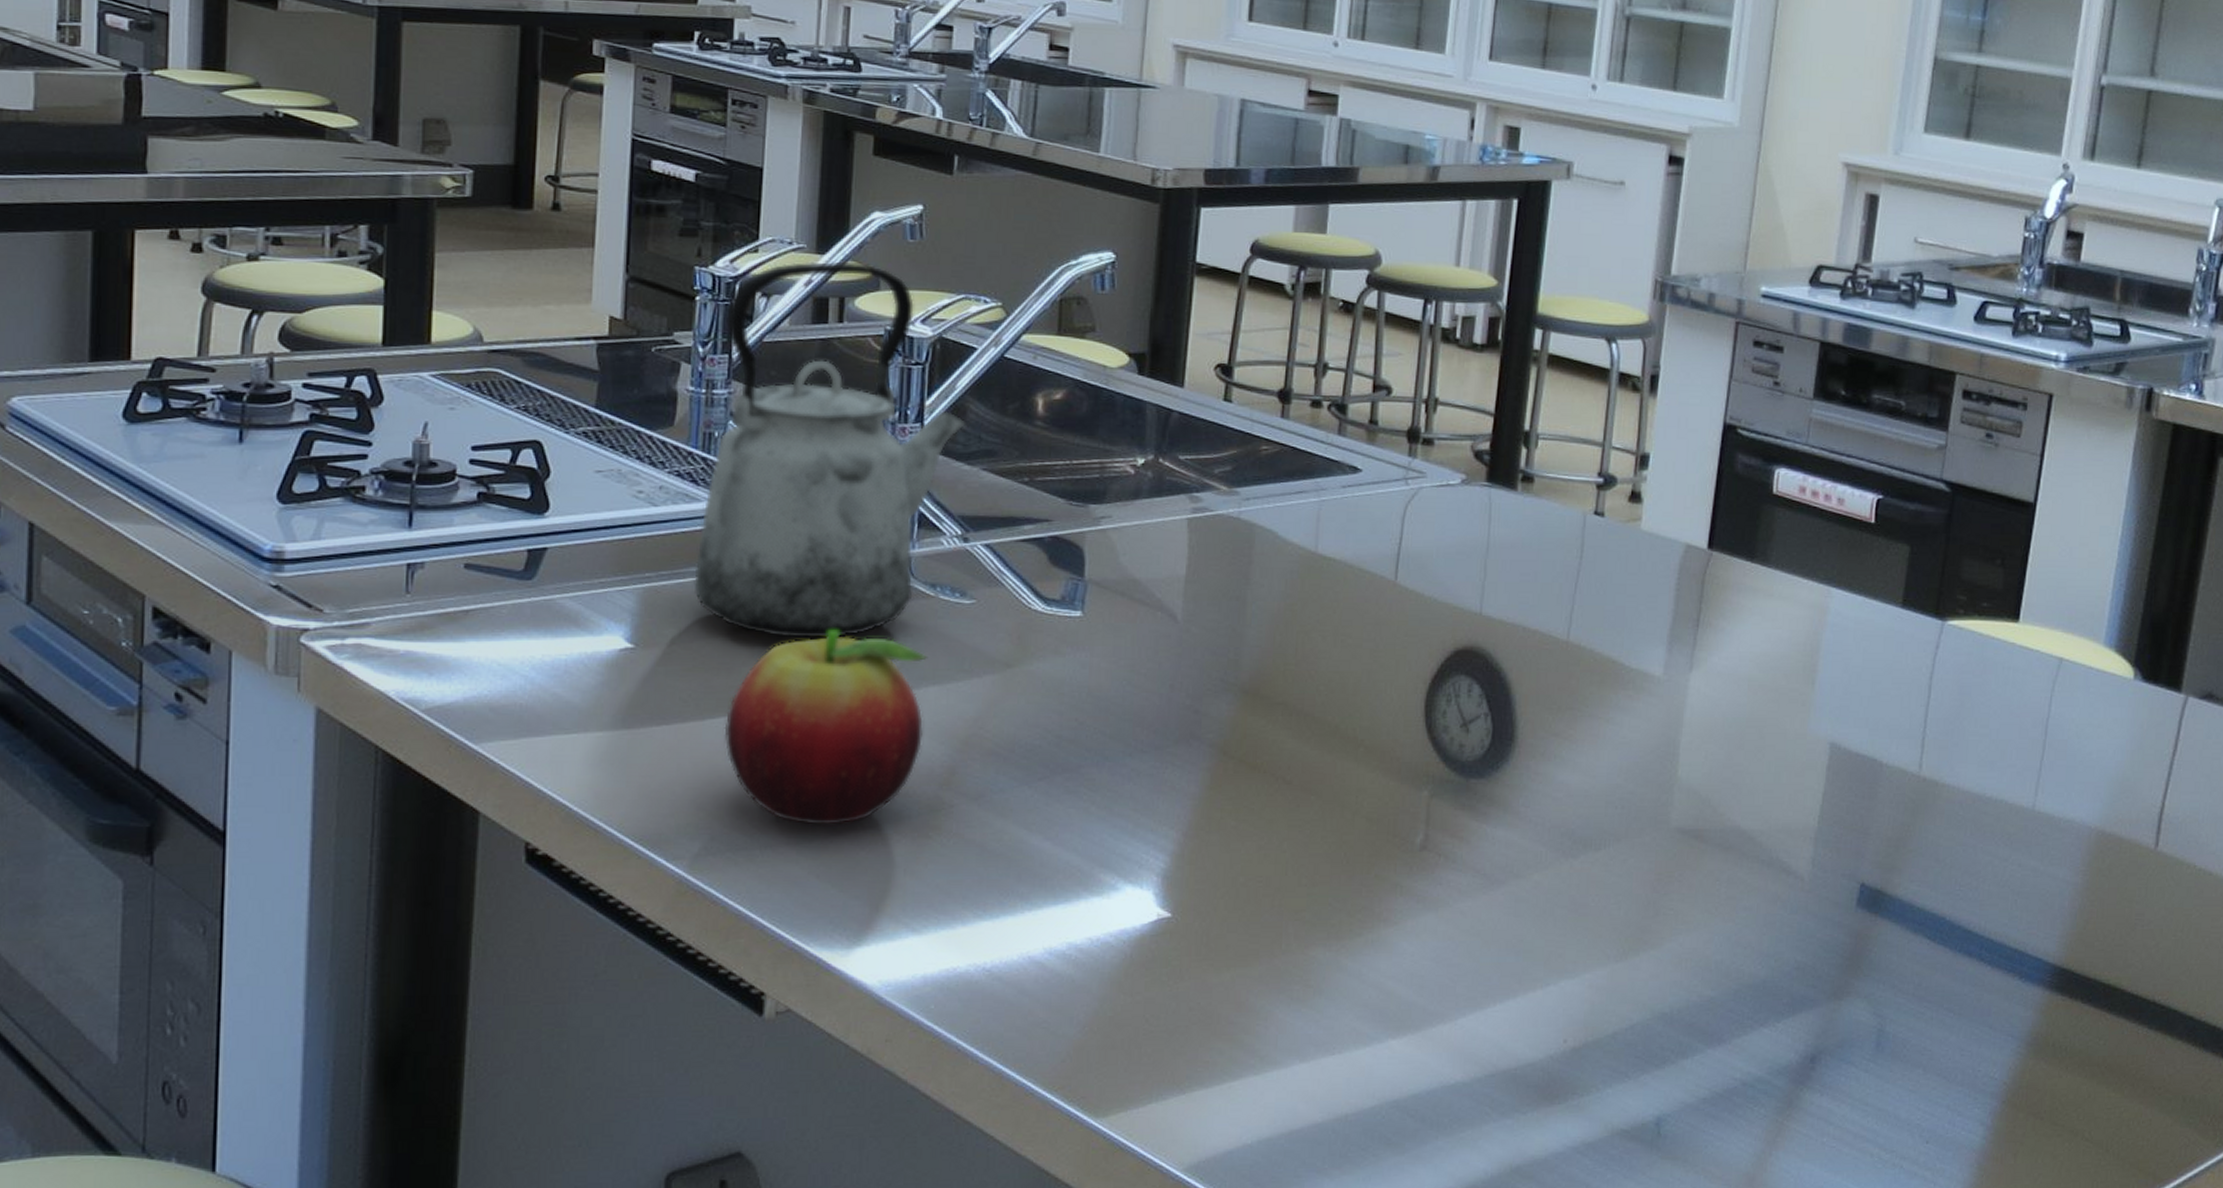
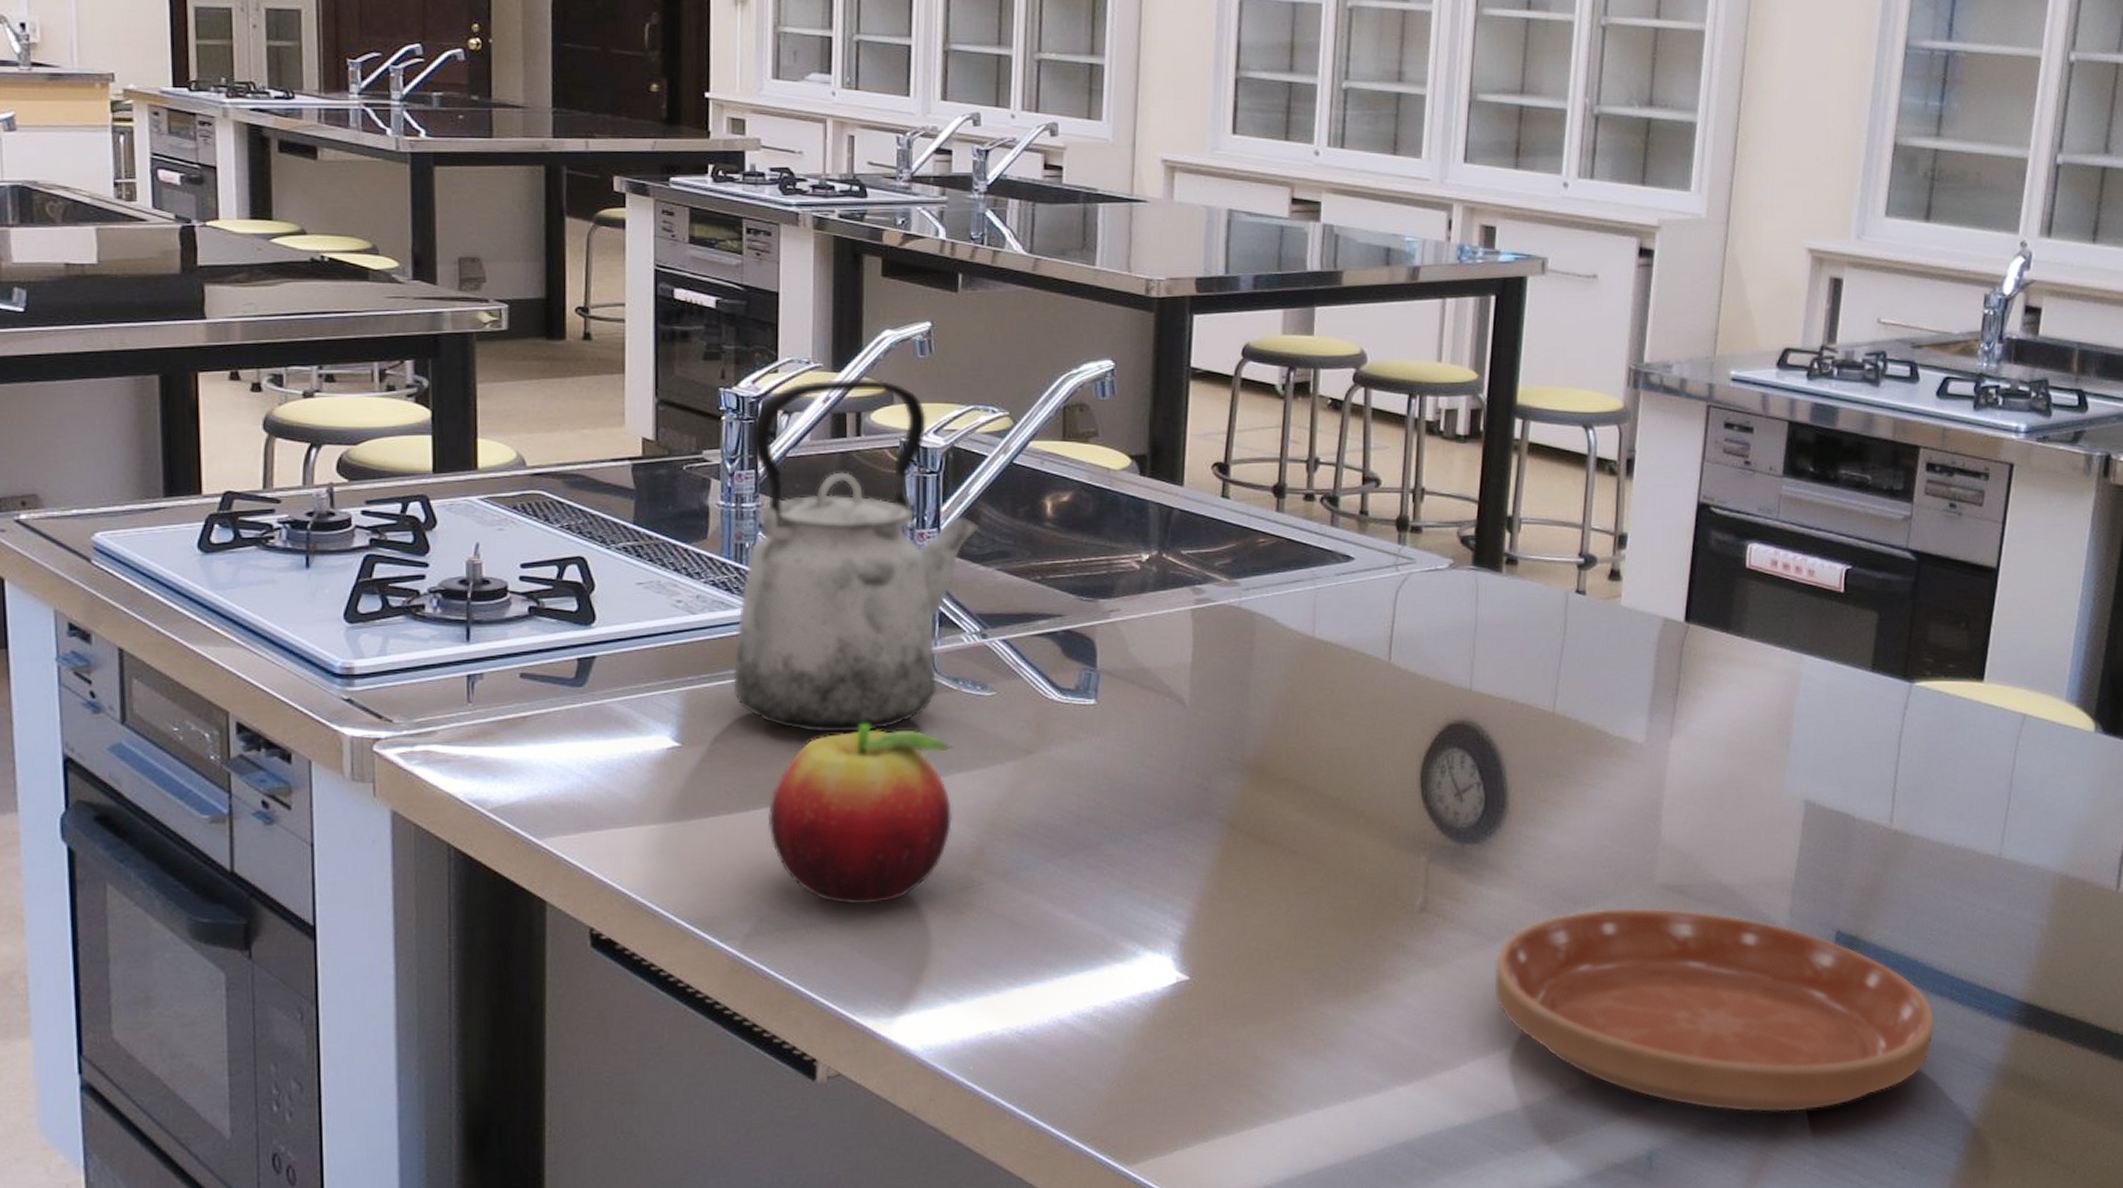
saucer: none [1497,852,1962,1078] -> present [1494,908,1935,1112]

